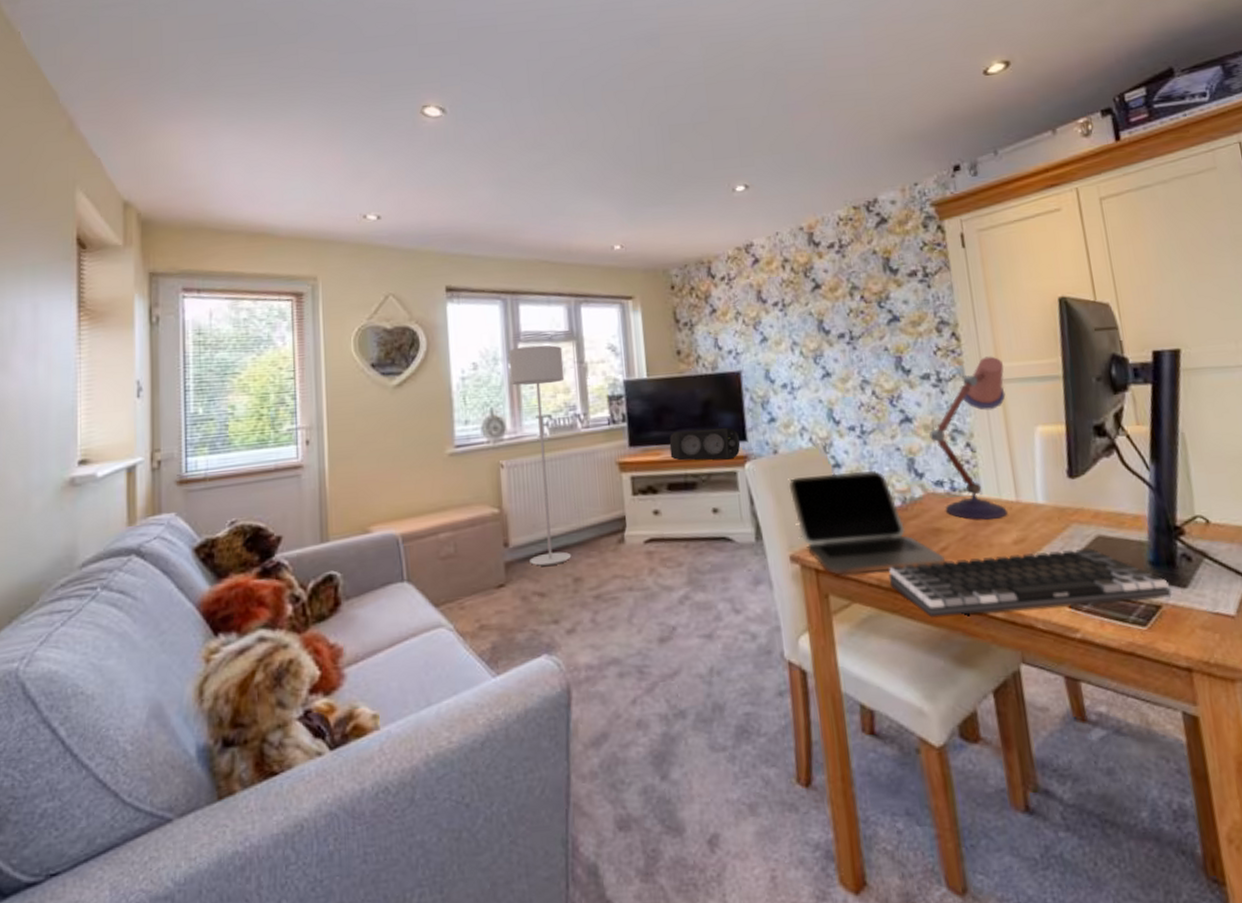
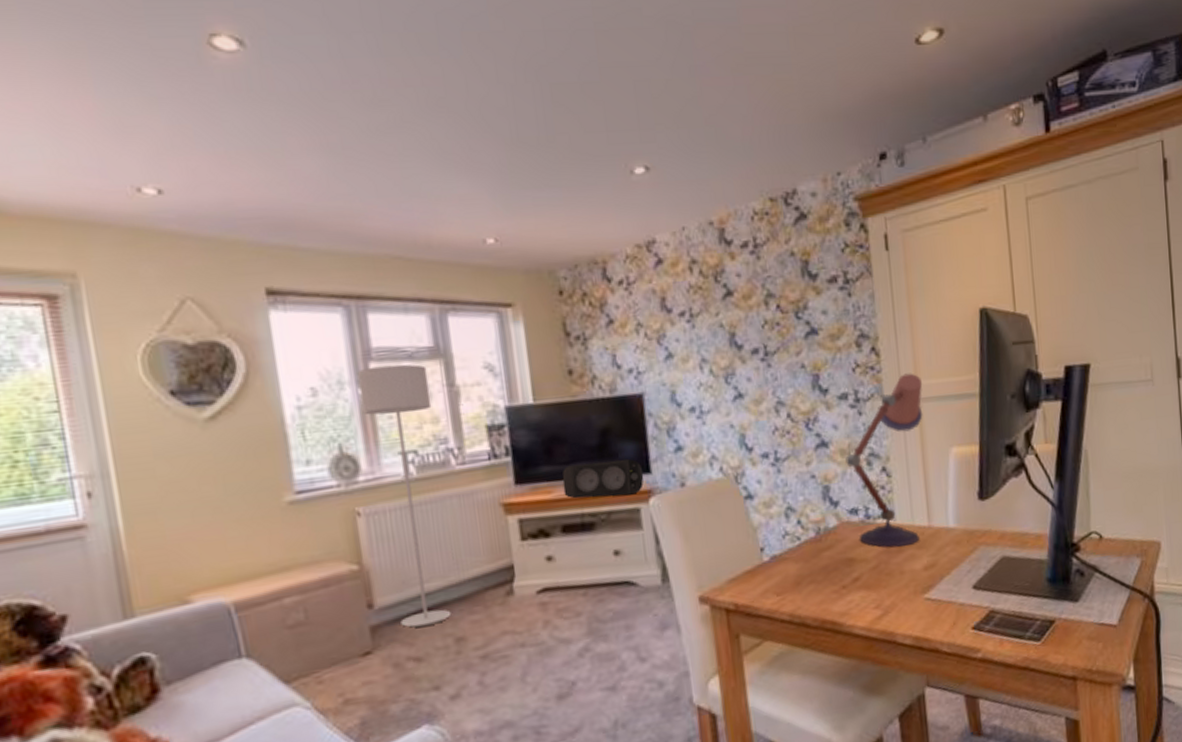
laptop: present [790,471,945,575] -> none [698,501,857,613]
computer keyboard: present [888,548,1172,618] -> none [800,569,1065,650]

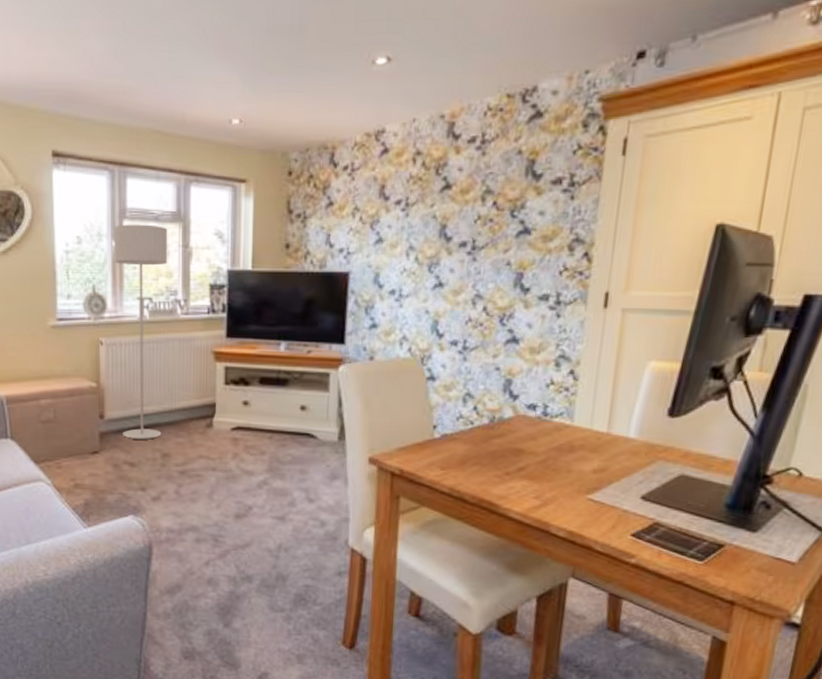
speaker: present [562,459,644,498] -> none [266,327,338,360]
desk lamp: present [844,373,923,547] -> none [533,282,633,447]

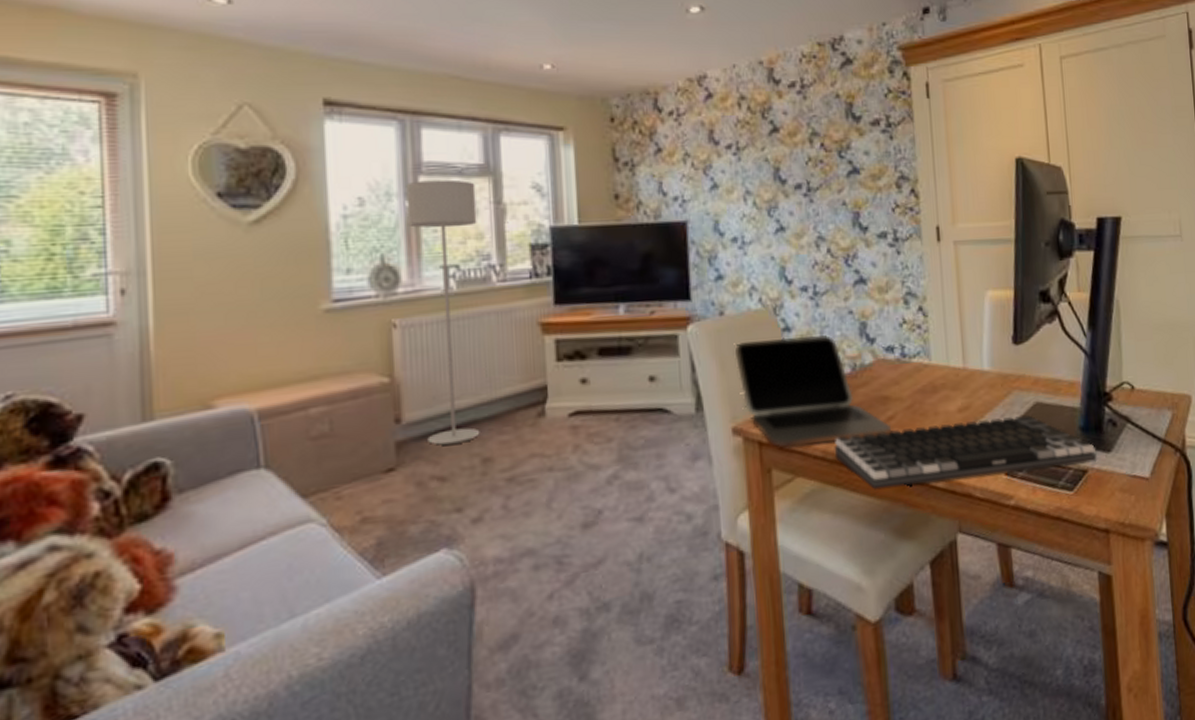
laptop: none [379,386,520,483] -> present [735,335,891,447]
computer keyboard: none [460,478,740,539] -> present [834,415,1097,490]

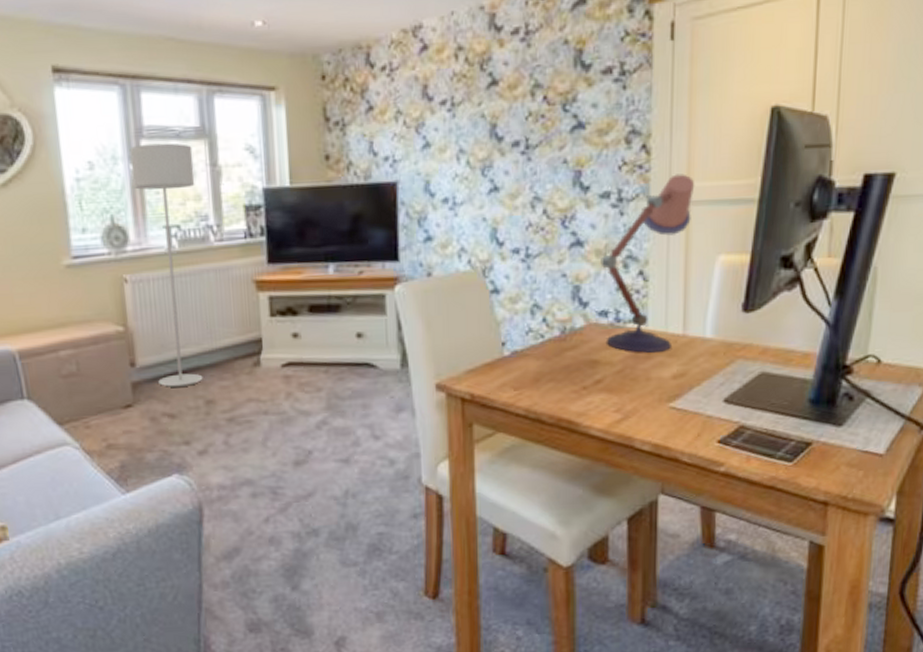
laptop: present [735,335,891,447] -> none [442,298,598,404]
computer keyboard: present [834,415,1097,490] -> none [537,385,825,449]
desk lamp: none [882,216,960,387] -> present [599,173,695,353]

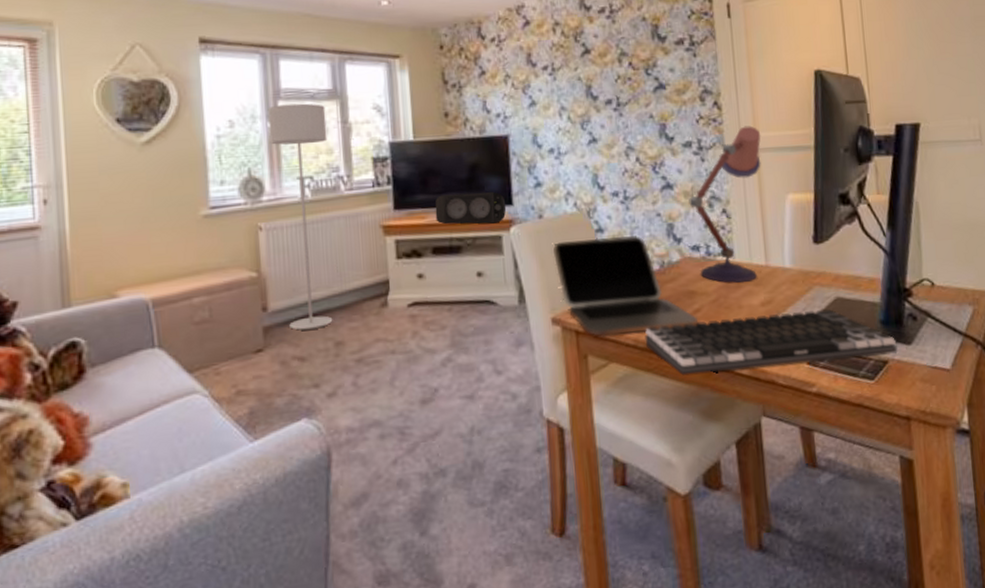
speaker: none [312,245,392,281] -> present [435,192,507,224]
laptop: none [442,298,598,404] -> present [553,236,698,336]
computer keyboard: none [537,385,825,449] -> present [644,309,898,376]

